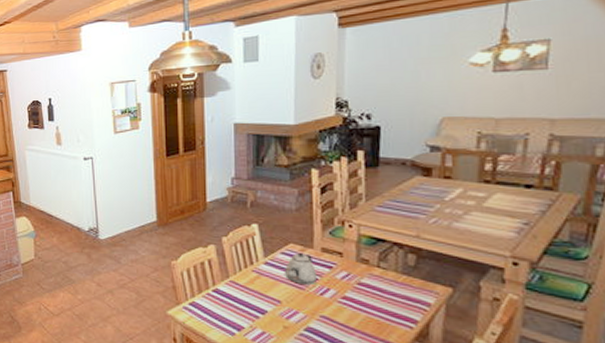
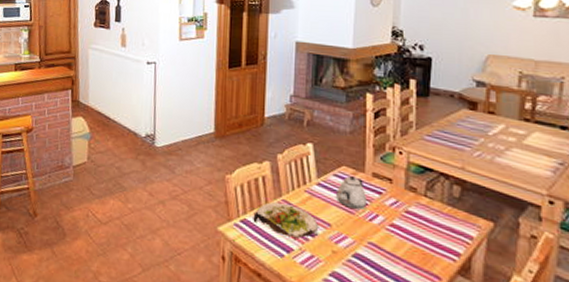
salad plate: none [201,283,269,318] -> present [253,202,319,239]

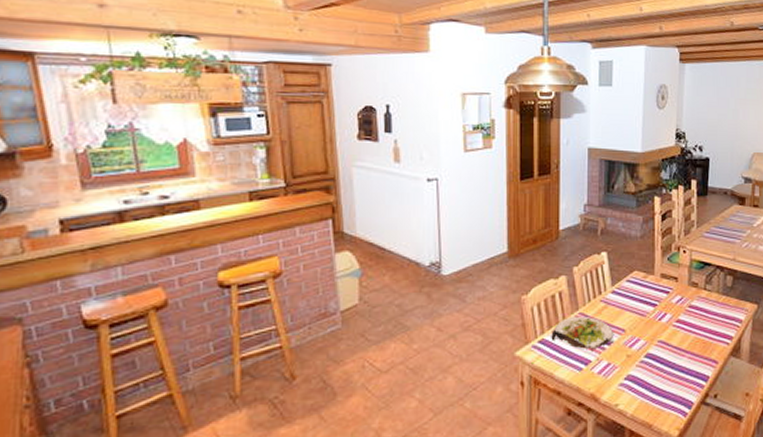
teapot: present [337,176,368,209] -> none [630,280,657,311]

